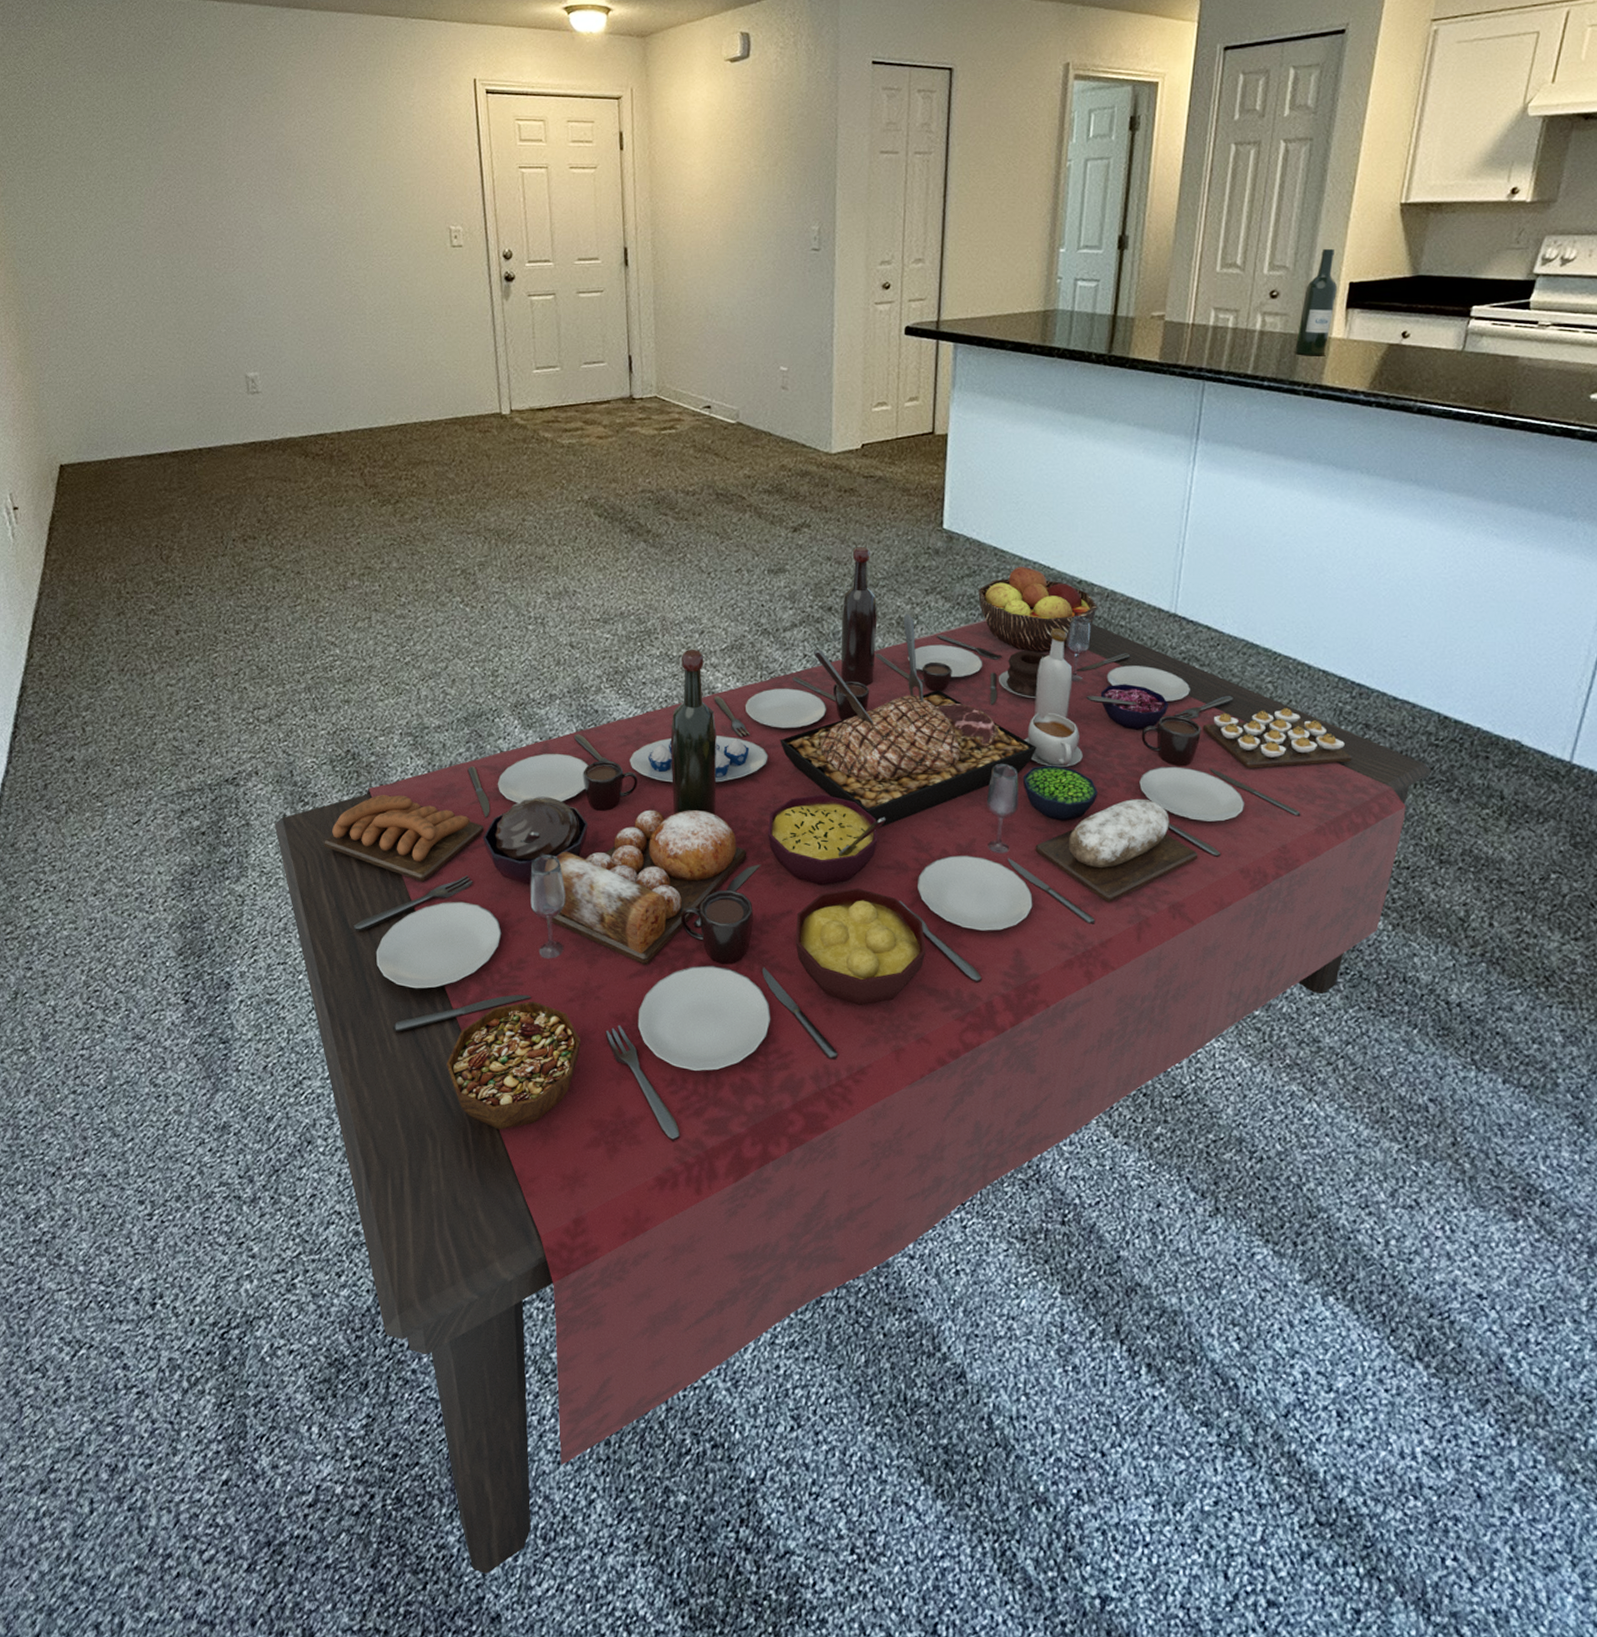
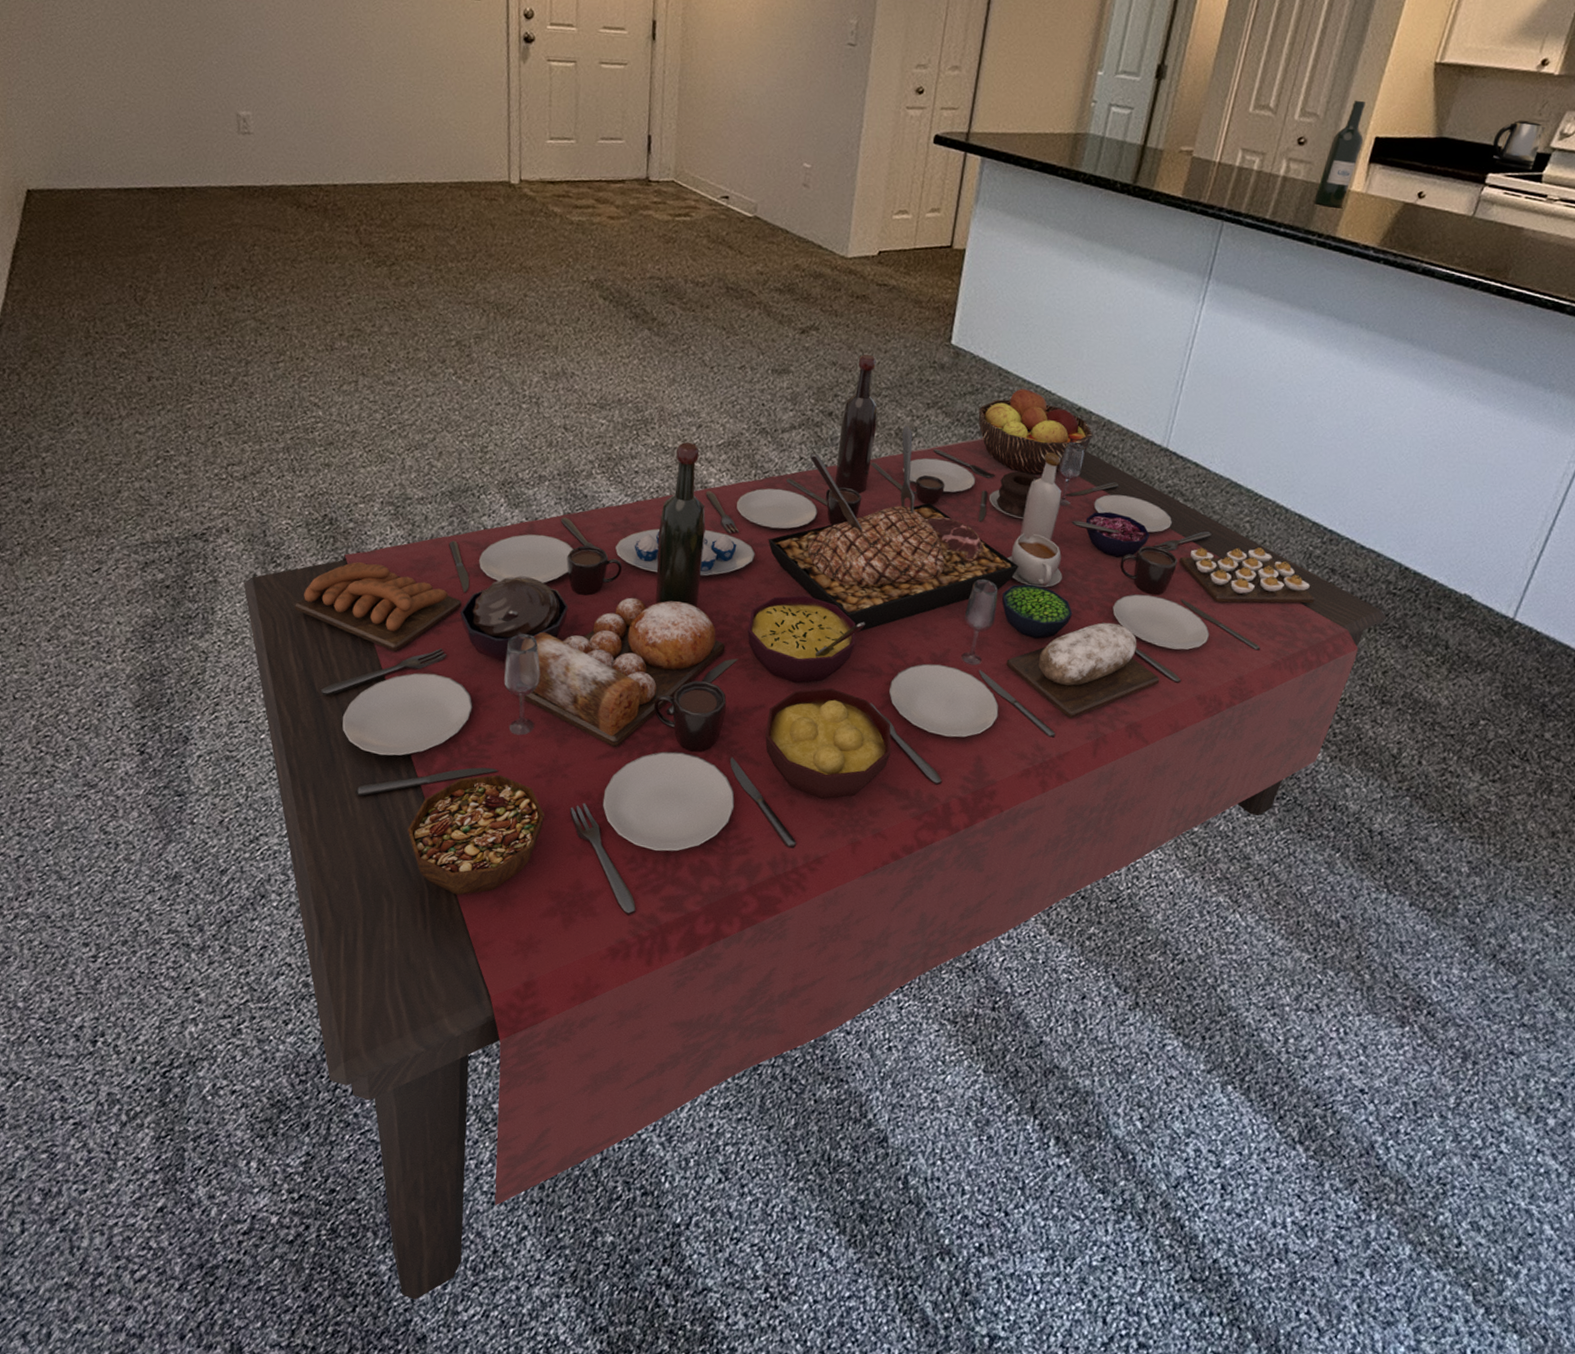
kettle: none [1472,250,1527,299] -> present [1492,119,1547,171]

